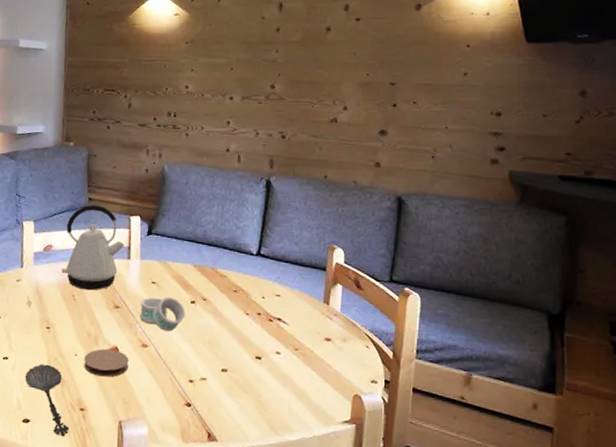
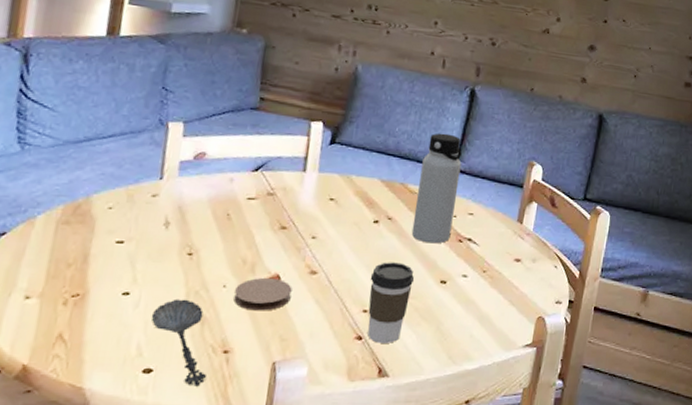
kettle: present [61,204,125,291] -> none [214,105,301,209]
napkin ring: present [140,296,185,332] -> none [311,215,366,255]
coffee cup: none [192,338,232,411] -> present [368,262,415,343]
water bottle: none [225,221,264,323] -> present [411,133,462,244]

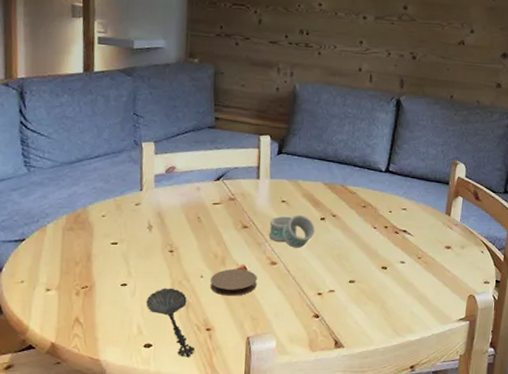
napkin ring: none [311,215,366,255] -> present [269,214,315,248]
coffee cup: present [368,262,415,343] -> none [321,252,360,320]
water bottle: present [411,133,462,244] -> none [353,140,393,236]

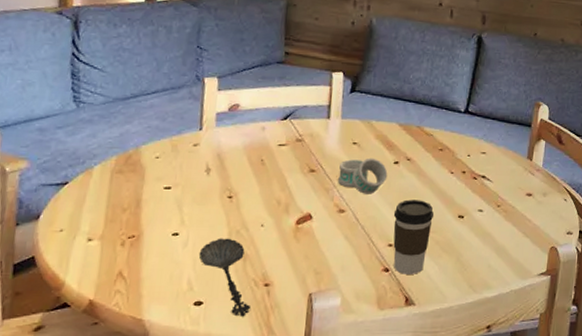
coaster: present [210,268,257,296] -> none [271,216,323,247]
coffee cup: none [321,252,360,320] -> present [393,199,435,274]

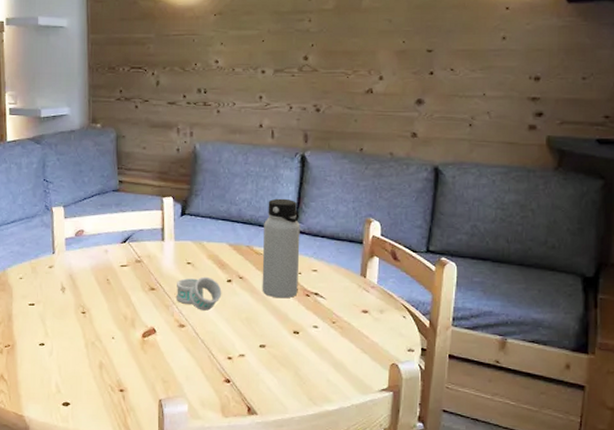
spoon: present [198,238,250,317] -> none [62,348,109,417]
coffee cup: present [393,199,435,274] -> none [230,315,270,386]
water bottle: none [429,78,473,182] -> present [262,198,300,299]

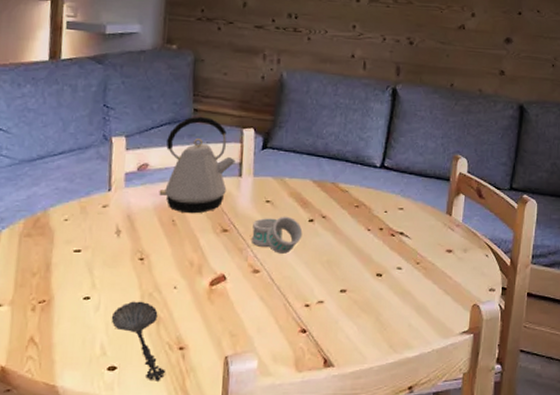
spoon: none [62,348,109,417] -> present [111,301,165,381]
kettle: none [94,187,158,274] -> present [159,116,236,214]
water bottle: present [262,198,300,299] -> none [345,132,388,239]

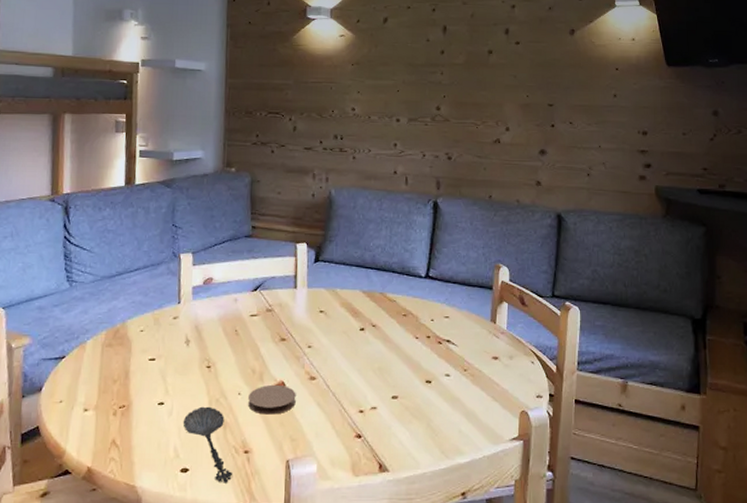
kettle: present [159,116,236,214] -> none [222,232,291,324]
coaster: none [185,277,238,309] -> present [248,384,296,415]
napkin ring: present [252,216,303,254] -> none [308,325,355,361]

